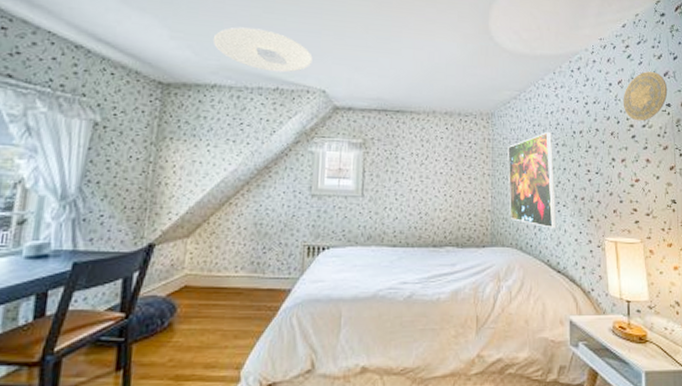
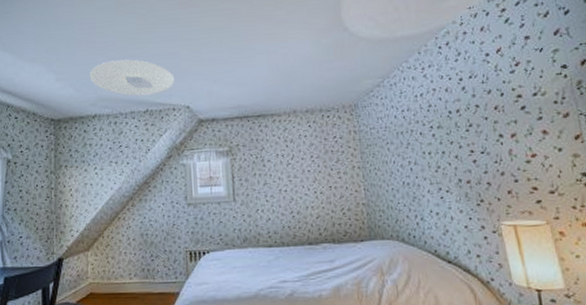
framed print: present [508,131,557,229] -> none [376,115,442,217]
decorative plate: present [623,71,668,122] -> none [504,32,562,90]

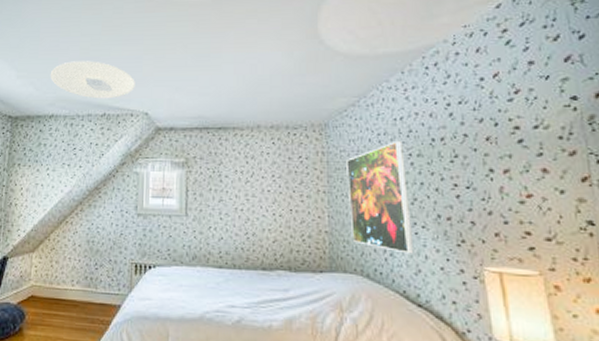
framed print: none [376,115,442,217] -> present [346,140,414,254]

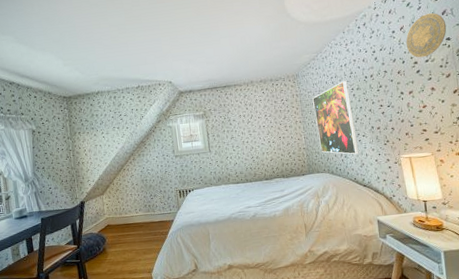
ceiling light: present [50,61,135,99] -> none [90,46,159,76]
decorative plate: none [501,58,572,122] -> present [406,13,447,58]

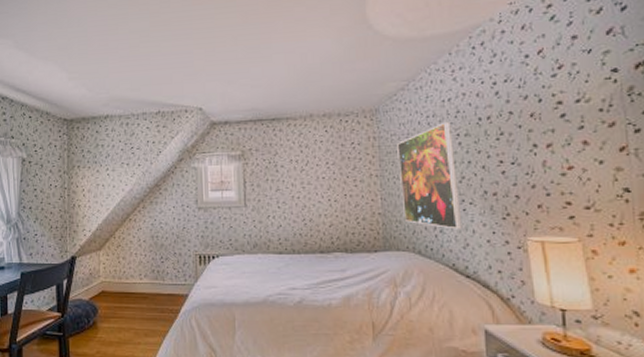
decorative plate: present [406,13,447,58] -> none [545,31,613,96]

